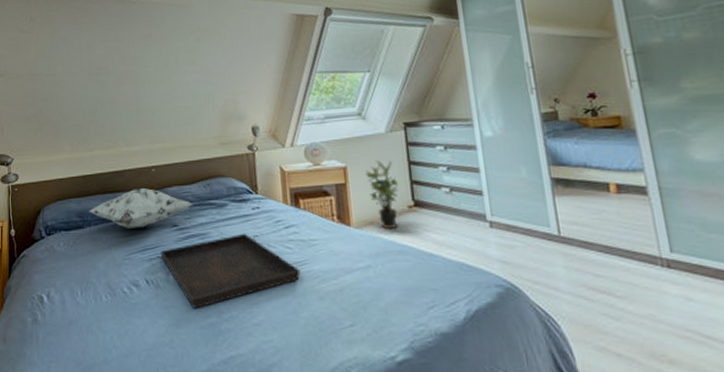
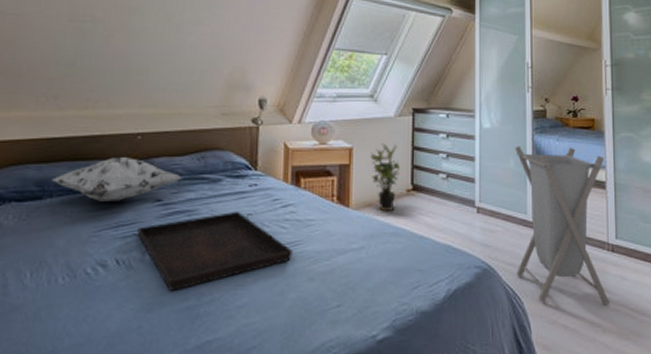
laundry hamper: none [524,151,674,331] -> present [514,146,609,305]

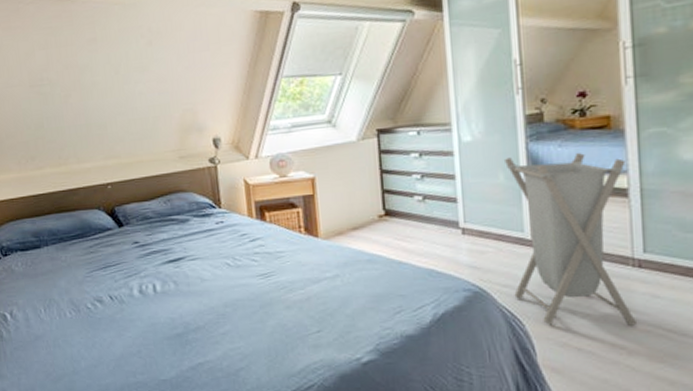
decorative pillow: present [52,157,182,201] -> none [45,206,153,247]
serving tray: present [137,211,293,291] -> none [122,247,267,321]
potted plant: present [370,143,401,212] -> none [335,169,370,240]

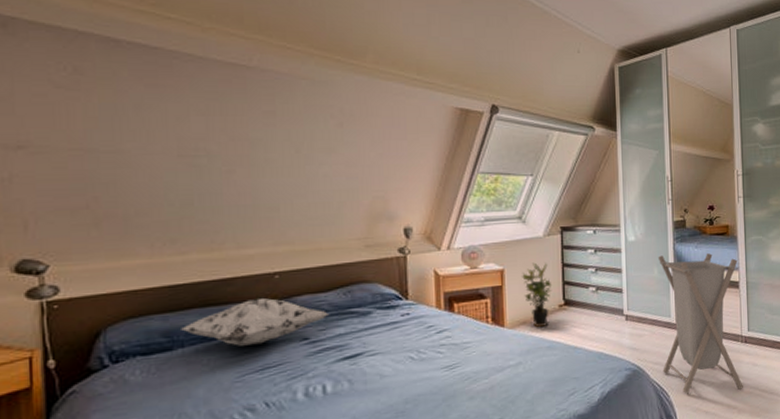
decorative pillow: none [45,206,153,247] -> present [181,298,328,346]
potted plant: none [335,169,370,240] -> present [522,262,553,328]

